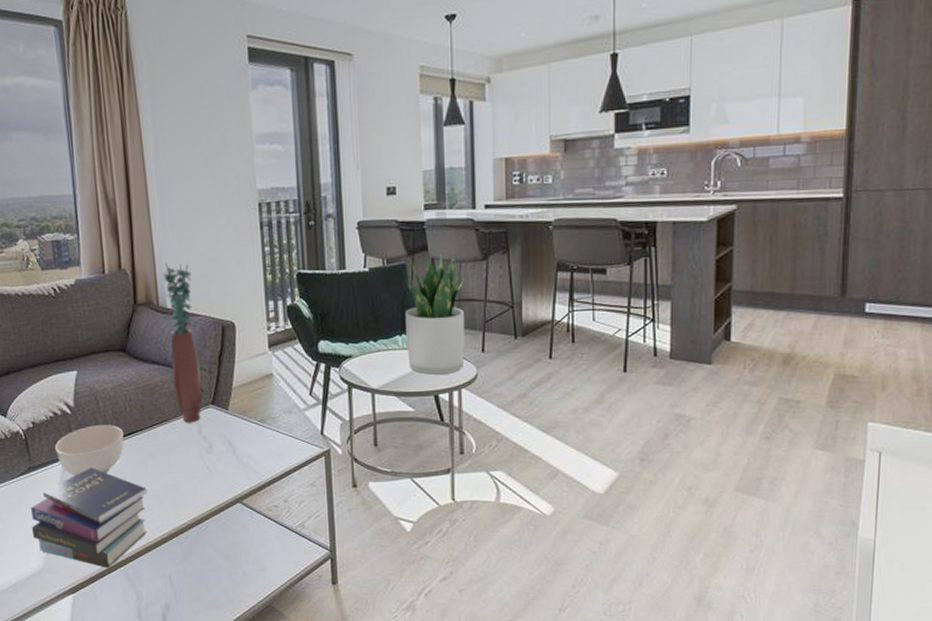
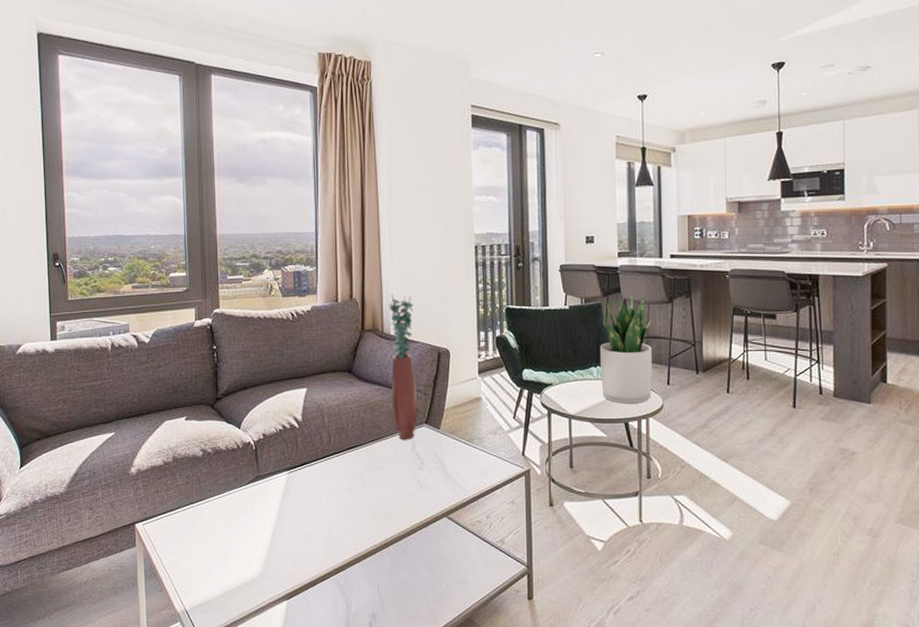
books: present [31,467,147,568] -> none [254,478,362,576]
bowl: present [54,425,124,475] -> none [281,439,345,485]

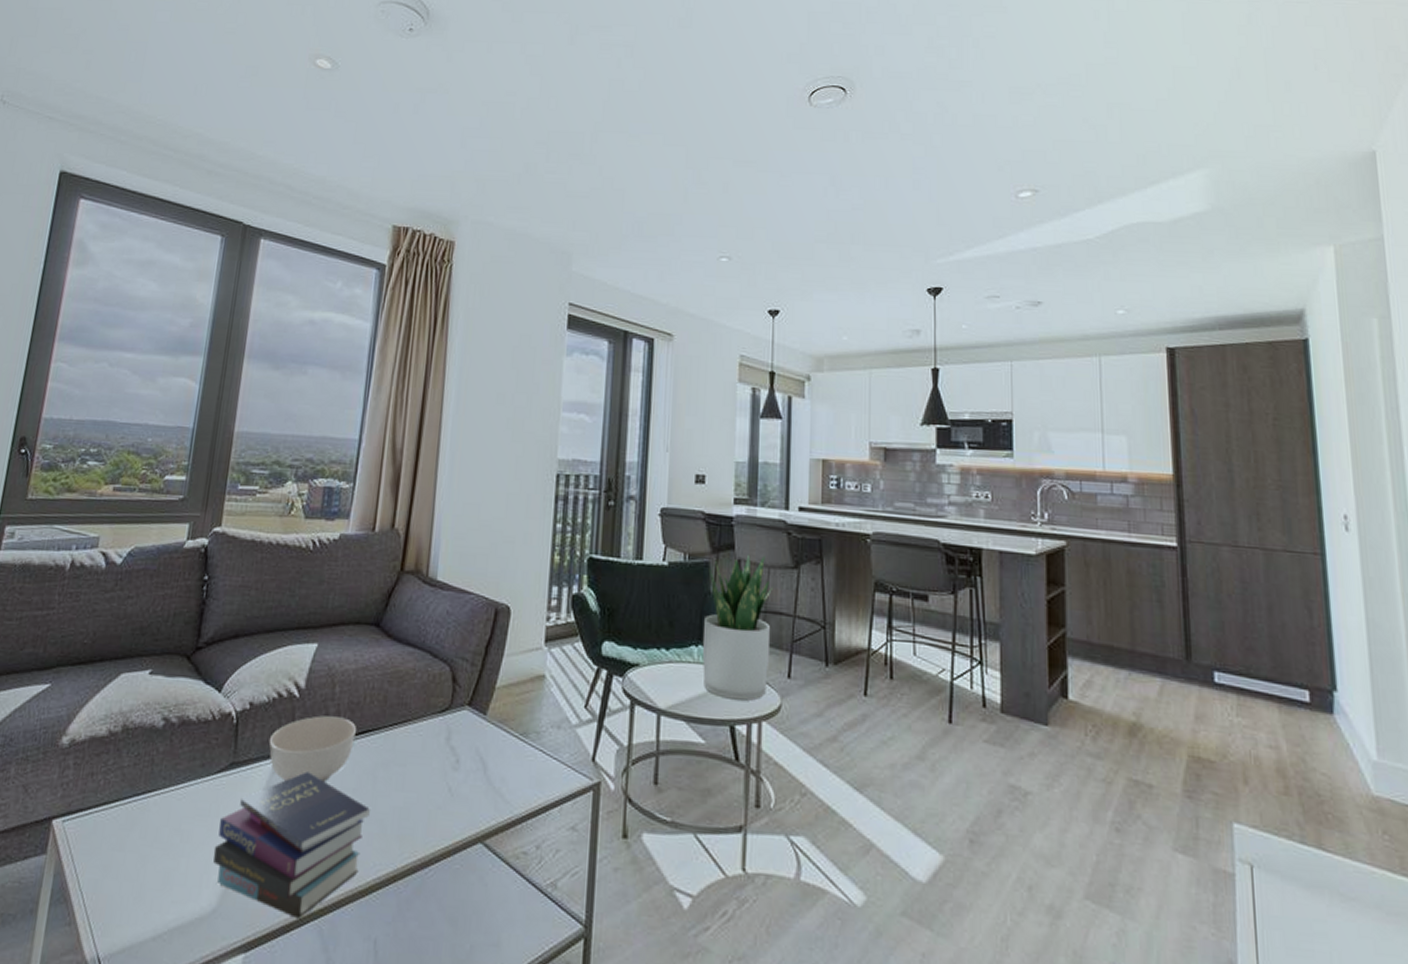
books: none [254,478,362,576] -> present [213,771,370,919]
bowl: none [281,439,345,485] -> present [268,715,358,782]
vase: present [388,294,417,439] -> none [427,526,471,726]

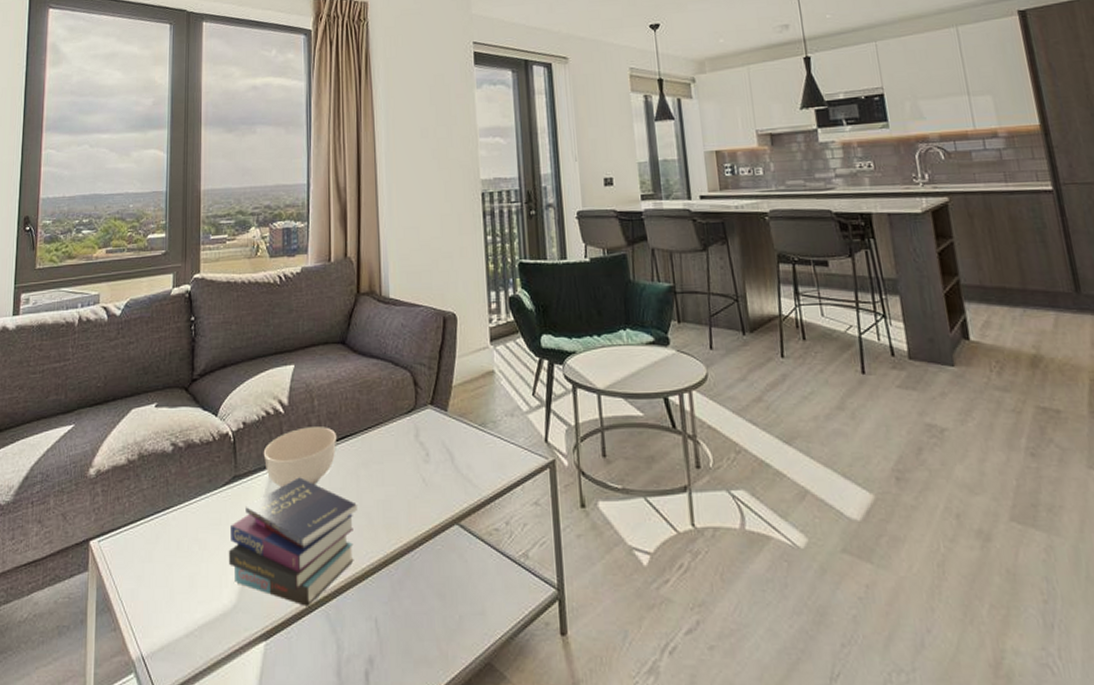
planter: present [702,554,772,701] -> none [626,243,693,374]

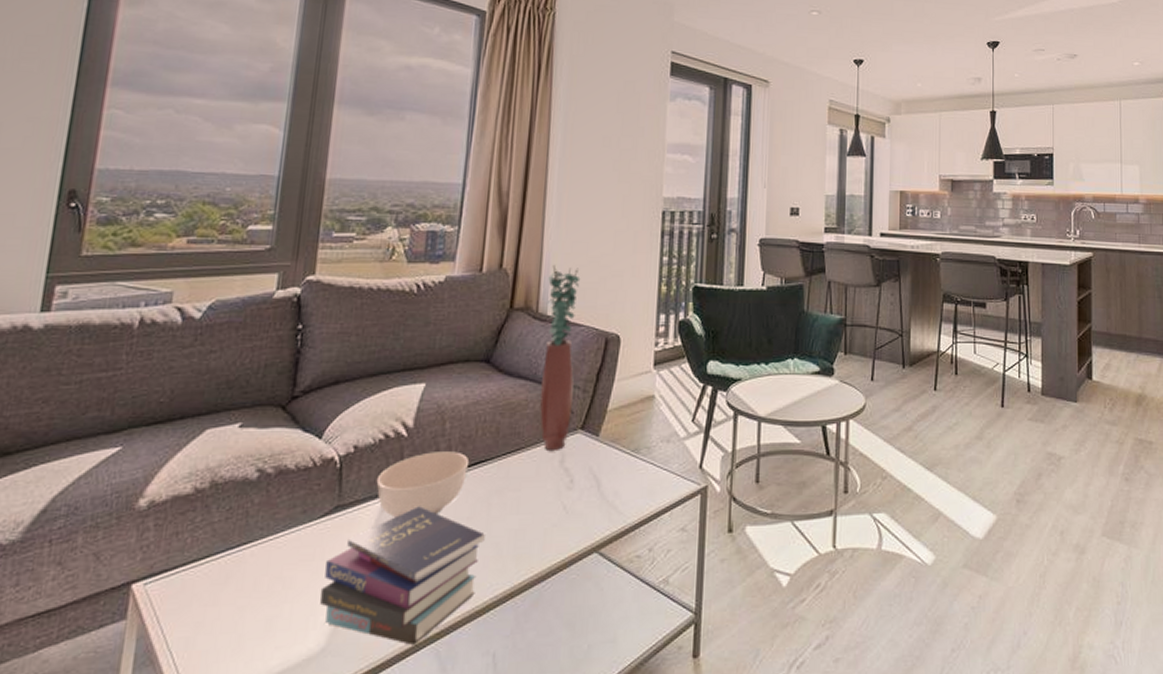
vase: none [387,250,421,425] -> present [540,264,581,450]

